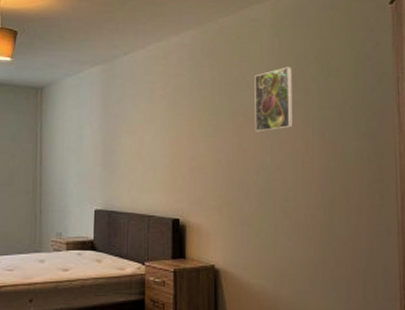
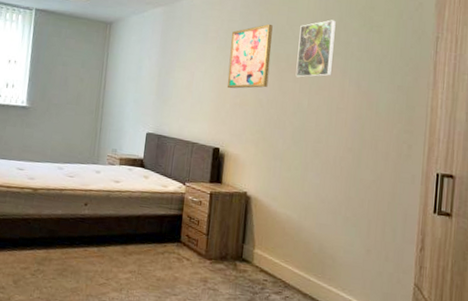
wall art: none [180,77,226,151] -> present [226,24,273,89]

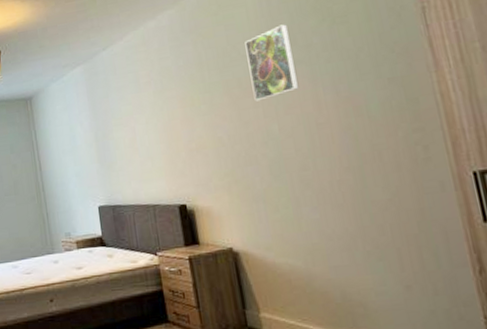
wall art: present [226,24,273,89] -> none [165,50,224,135]

